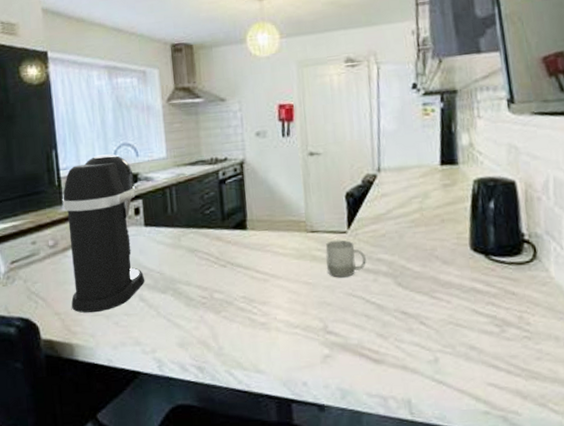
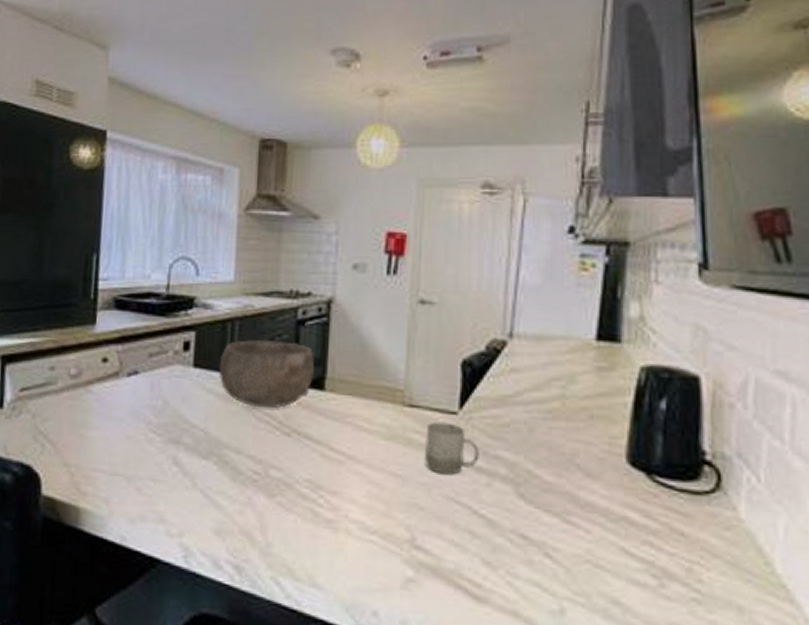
coffee maker: present [62,154,144,313] -> none [86,267,189,471]
bowl: none [164,197,239,250] -> present [219,340,315,409]

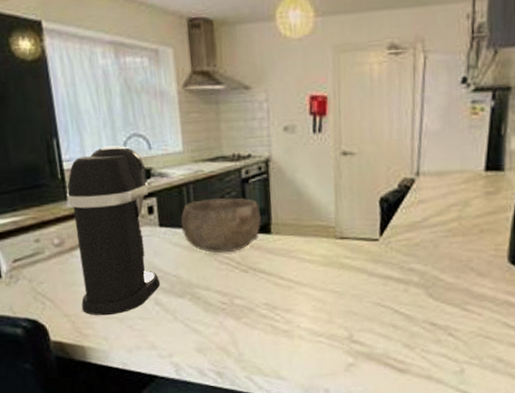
coffee maker: none [86,267,189,471] -> present [66,145,160,316]
cup: present [425,422,479,475] -> none [355,247,397,287]

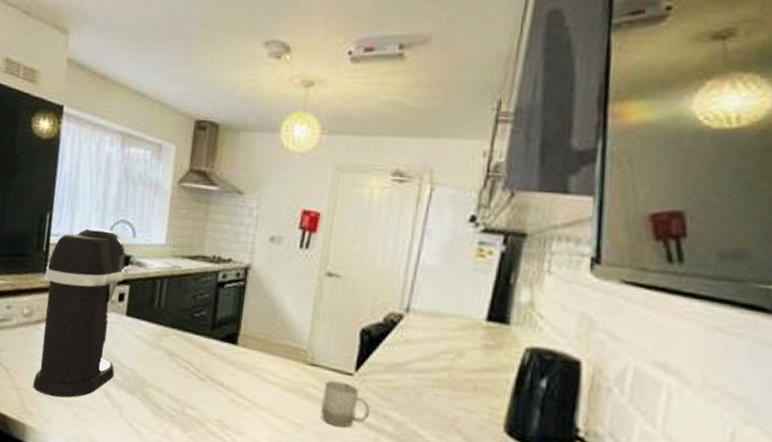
bowl: present [181,197,262,253] -> none [147,295,231,357]
cup: none [355,247,397,287] -> present [321,380,370,428]

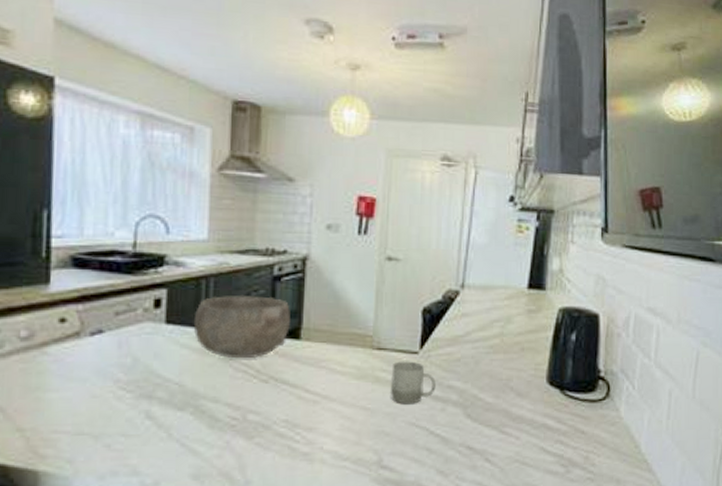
coffee maker: present [33,227,126,398] -> none [44,225,159,431]
bowl: none [147,295,231,357] -> present [193,296,292,359]

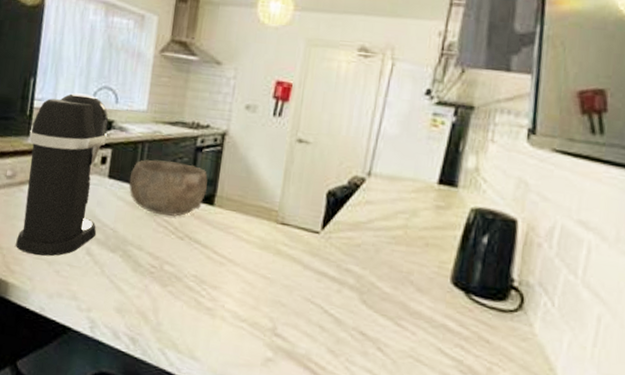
coffee maker: none [44,225,159,431] -> present [16,93,109,256]
cup: present [391,361,436,405] -> none [290,238,334,281]

